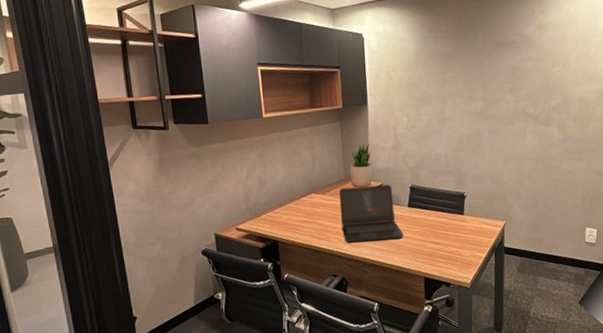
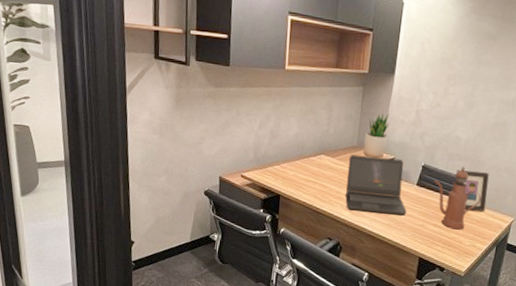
coffeepot: none [423,180,471,243] -> present [433,166,481,230]
picture frame: none [443,183,477,222] -> present [455,170,489,212]

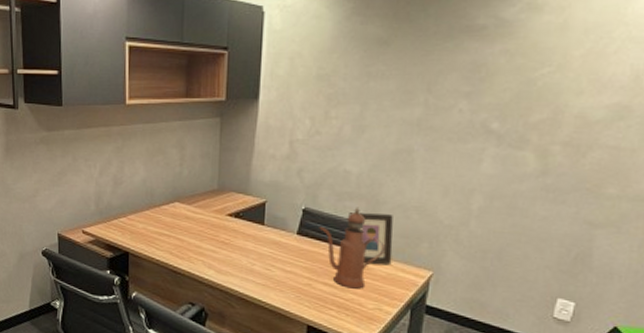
laptop computer: present [345,154,407,216] -> none [208,200,287,273]
planter: present [363,113,390,158] -> none [227,148,257,203]

